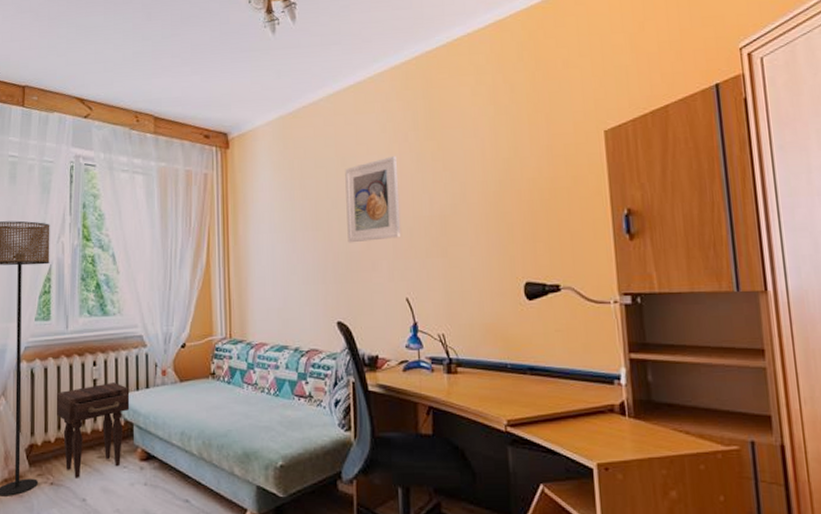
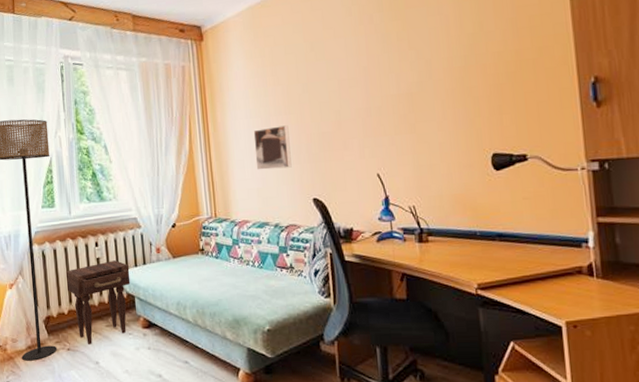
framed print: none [277,242,316,289] -> present [253,125,292,170]
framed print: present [345,156,401,243] -> none [313,38,370,124]

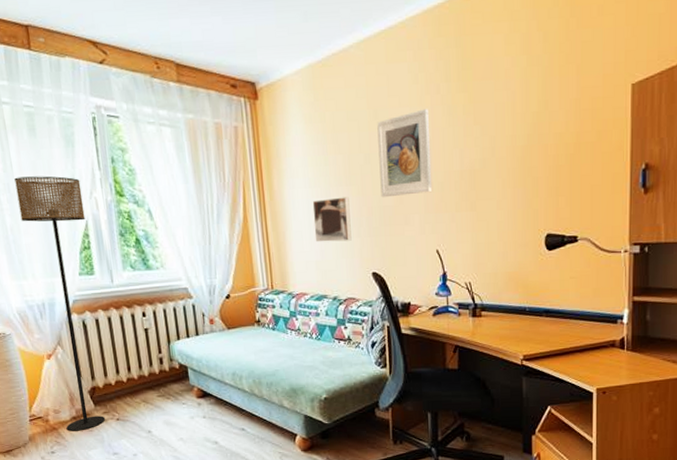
nightstand: present [66,260,131,344] -> none [111,331,183,414]
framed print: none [313,38,370,124] -> present [377,109,433,198]

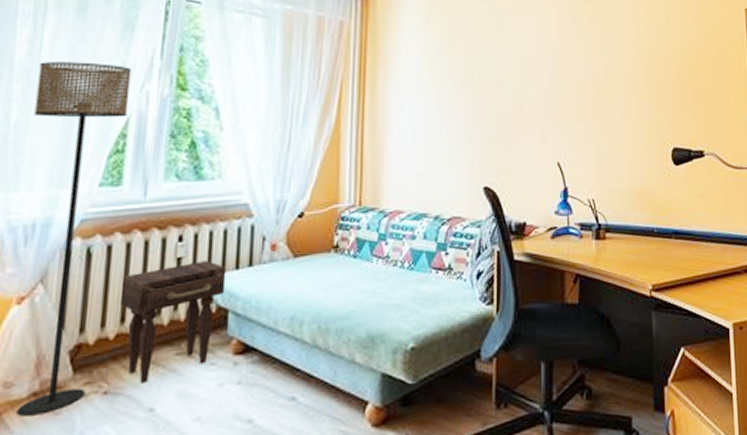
nightstand: none [111,331,183,414] -> present [121,261,227,383]
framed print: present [312,197,352,242] -> none [419,102,463,151]
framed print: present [377,109,433,198] -> none [499,18,555,104]

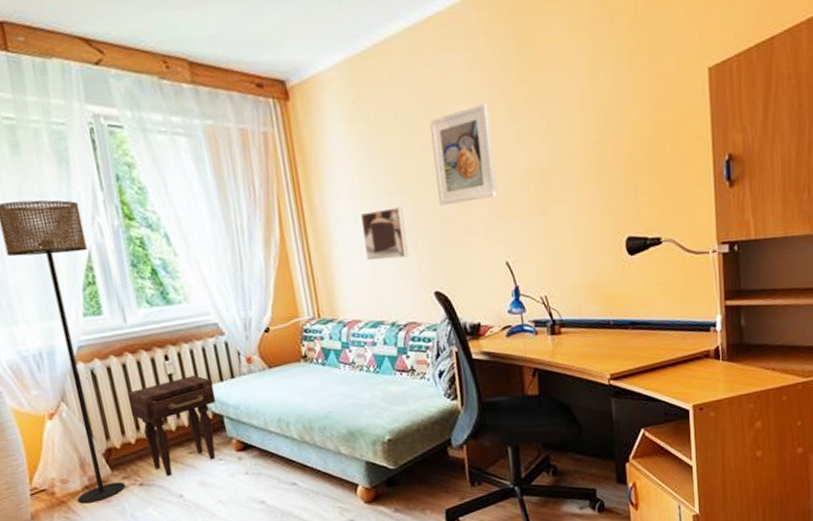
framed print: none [419,102,463,151] -> present [360,207,409,261]
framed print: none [499,18,555,104] -> present [429,104,498,206]

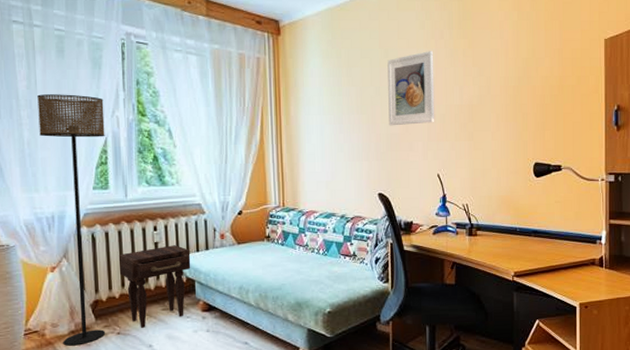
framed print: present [360,207,409,261] -> none [325,124,361,164]

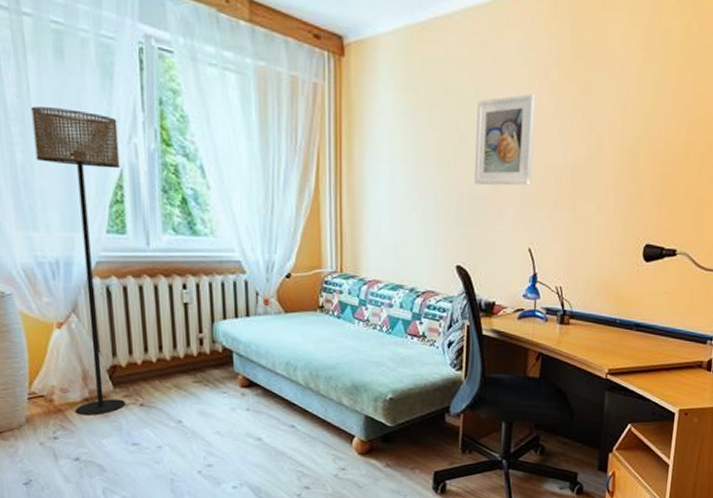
nightstand: present [119,245,191,328] -> none [141,308,228,401]

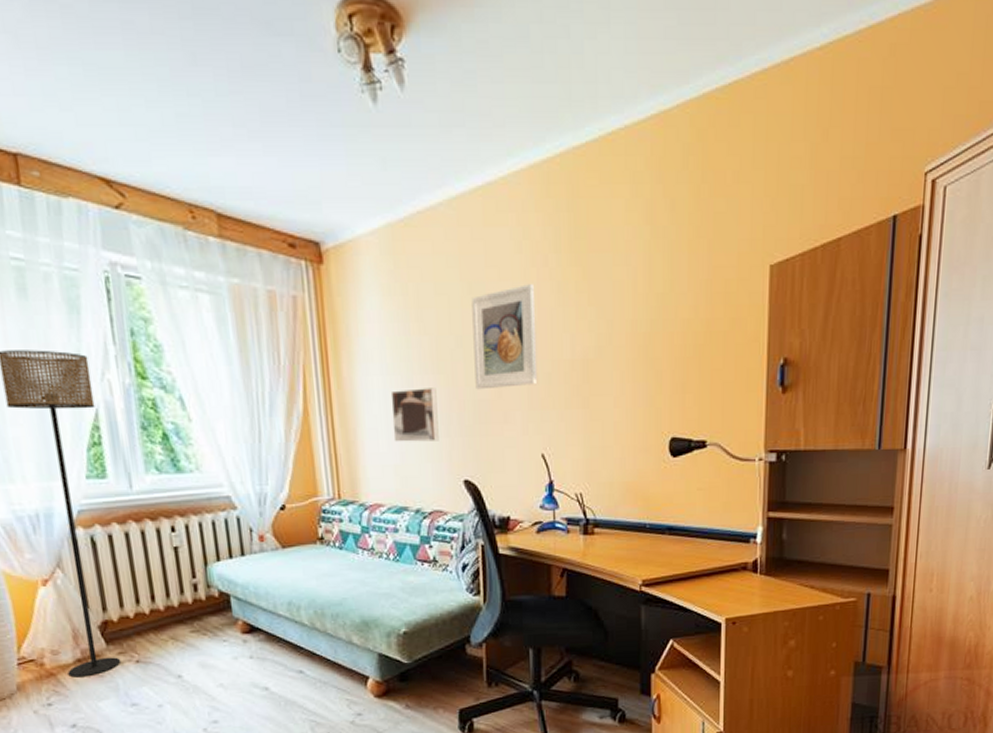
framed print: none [395,178,438,228] -> present [390,388,439,442]

